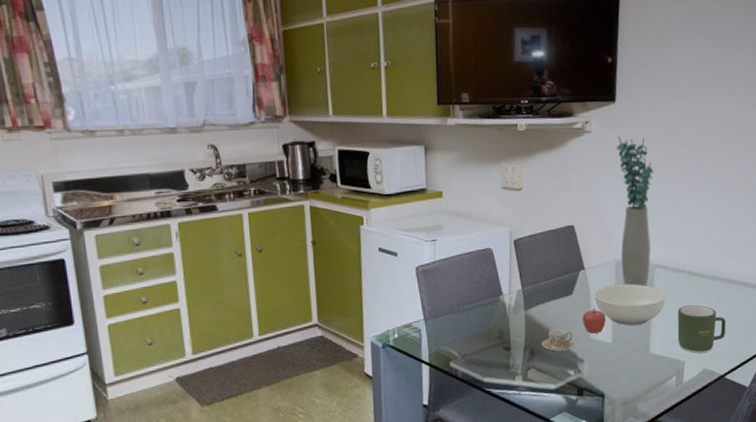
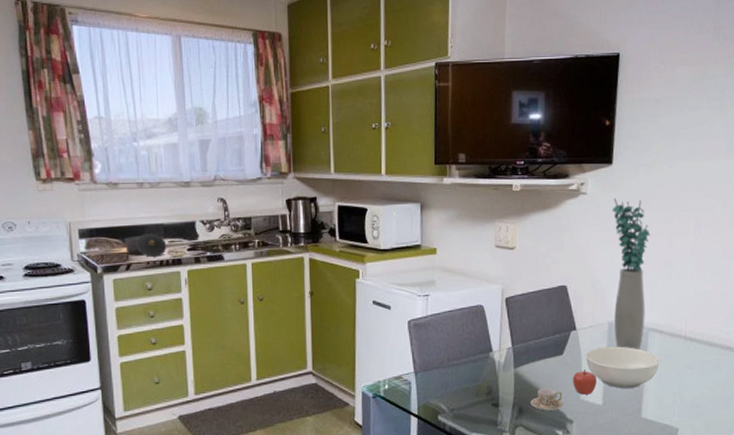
cooking pot: none [100,184,154,210] -> present [120,234,167,257]
mug: present [677,305,726,353] -> none [671,371,723,420]

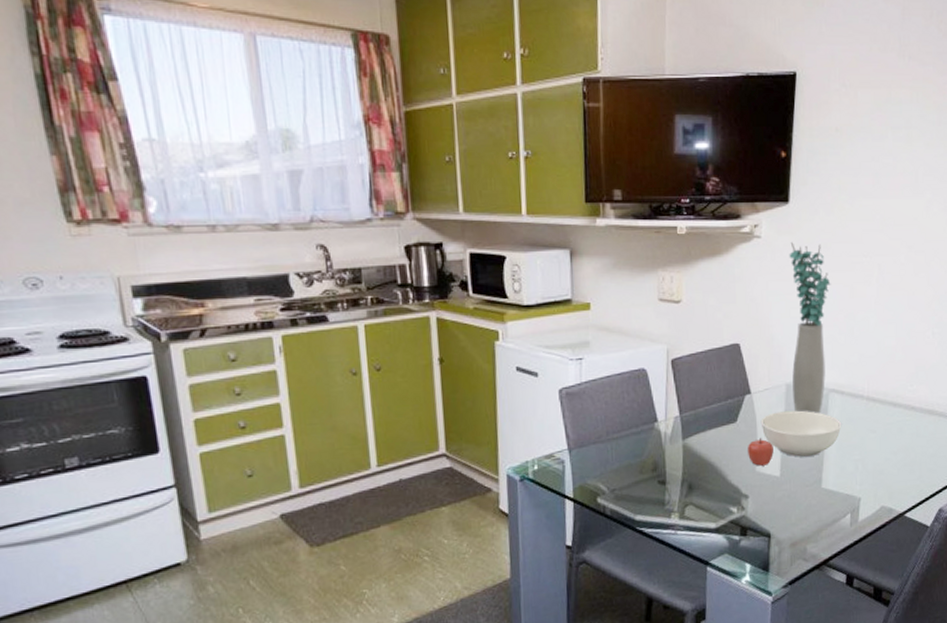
cooking pot: present [120,234,167,257] -> none [188,290,253,320]
teacup: present [530,388,564,411] -> none [701,460,738,486]

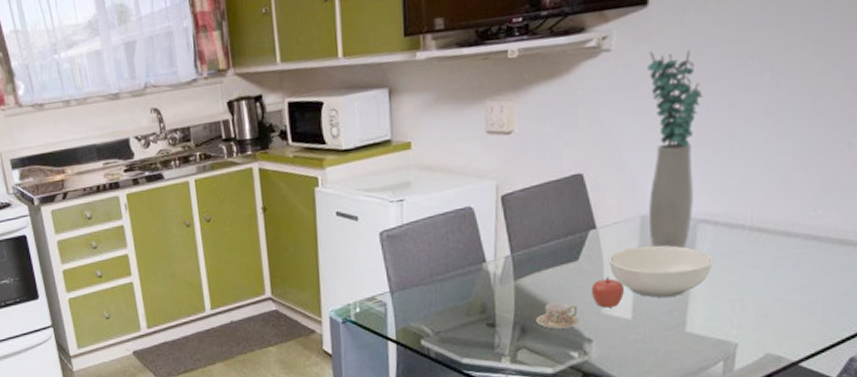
teacup: none [701,460,738,486] -> present [536,302,580,330]

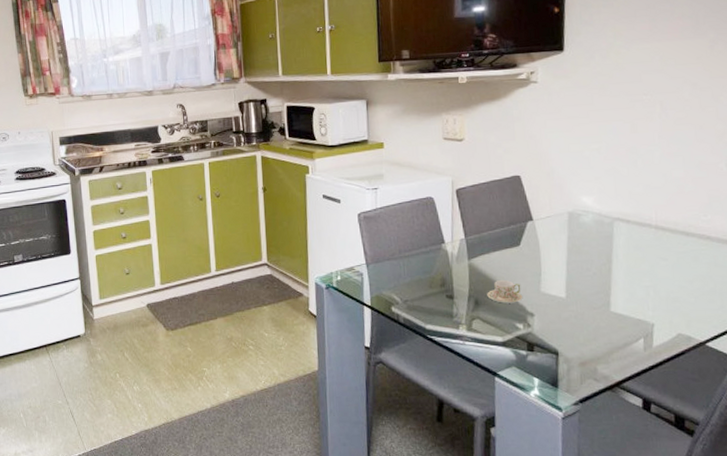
fruit: present [590,277,624,308] -> none [531,261,558,287]
bowl: present [608,245,714,298] -> none [543,237,629,281]
vase: present [647,50,703,249] -> none [566,85,610,241]

